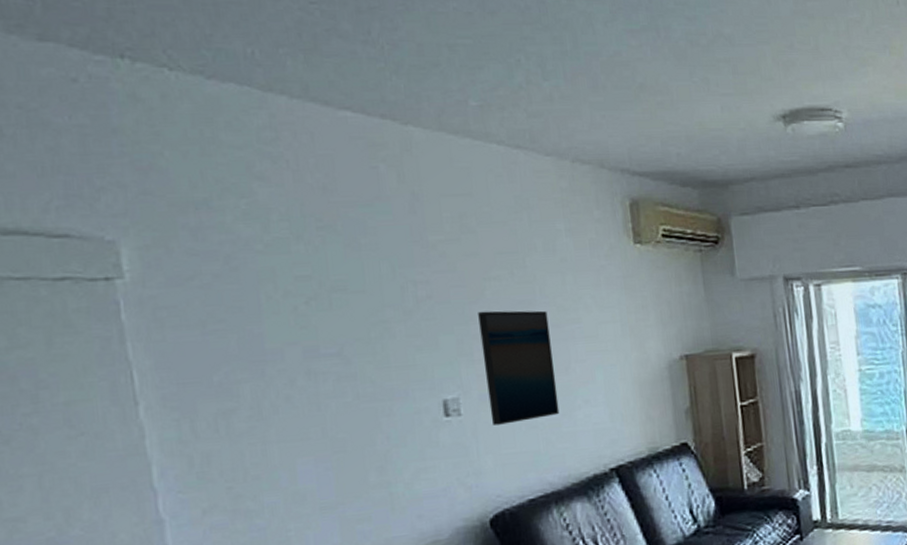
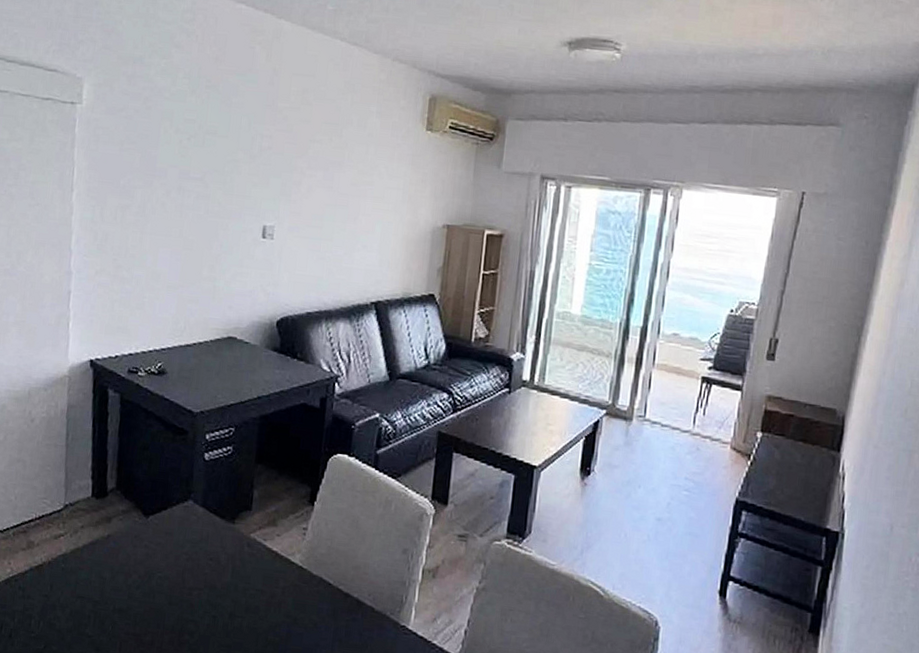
wall art: present [478,310,560,425] -> none [293,164,350,253]

